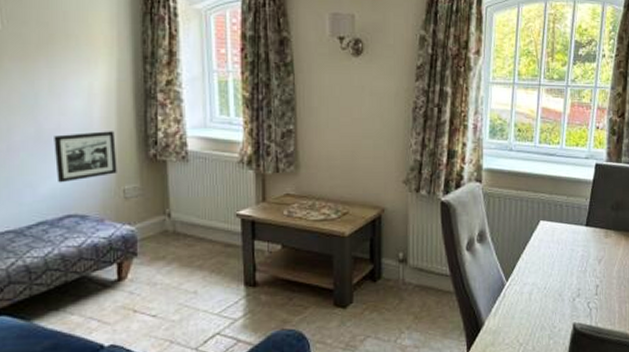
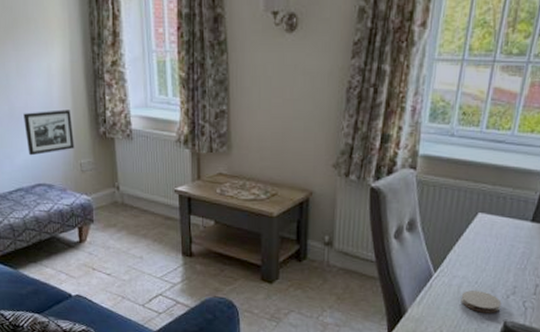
coaster: none [533,296,569,318] -> present [461,290,502,313]

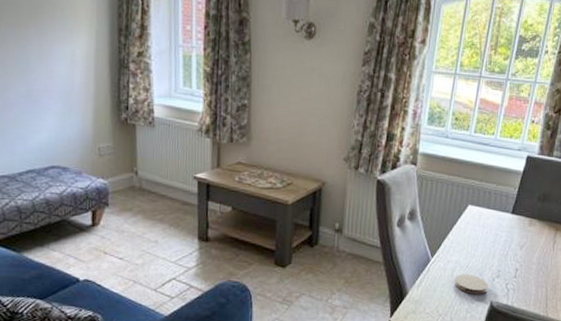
picture frame: present [23,110,75,156] -> none [41,94,94,138]

